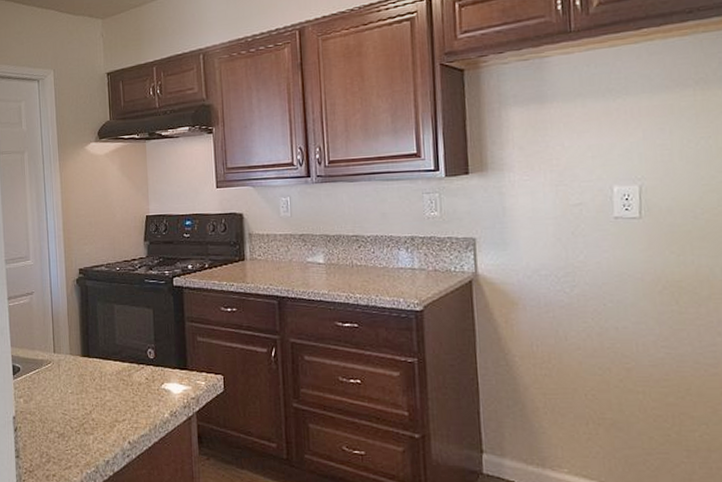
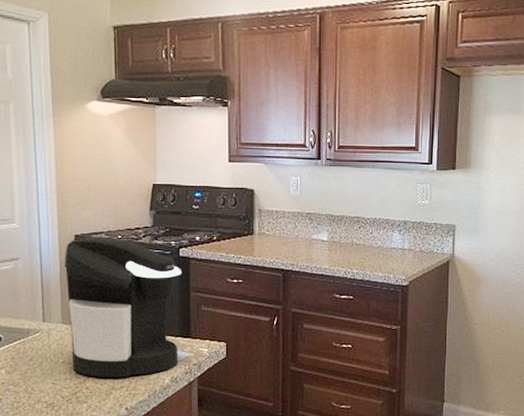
coffee maker: none [71,270,177,410] -> present [65,237,181,378]

